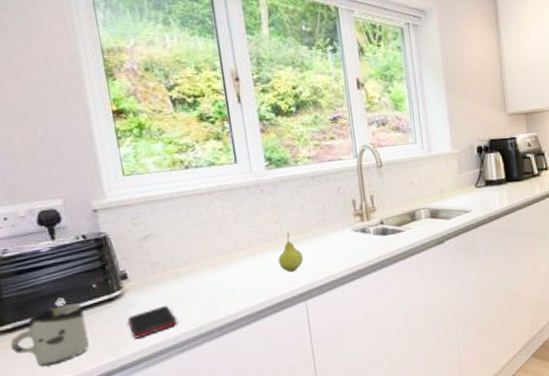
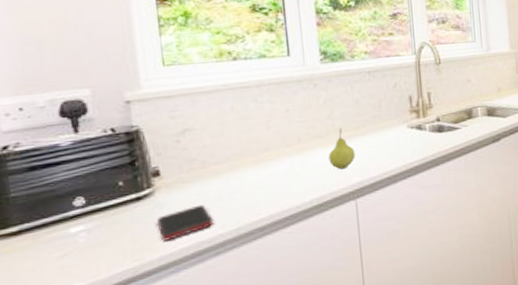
cup: present [10,303,90,366] -> none [13,203,110,274]

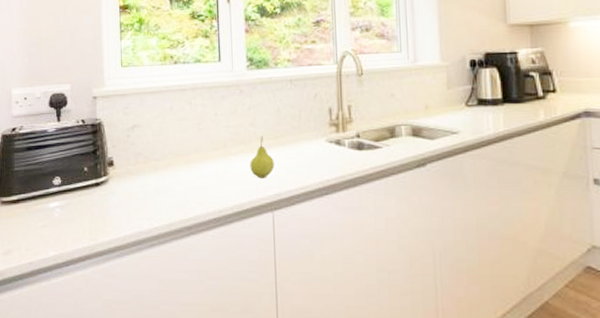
cell phone: present [157,204,213,241] -> none [109,196,151,226]

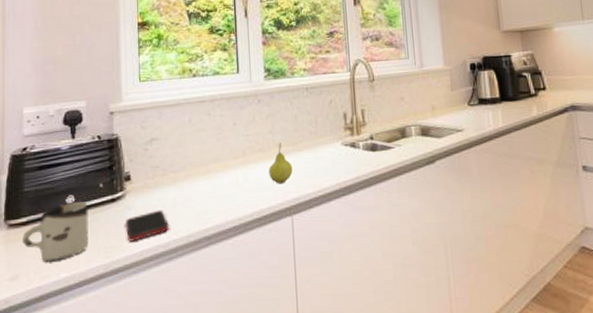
cup: none [13,184,75,240] -> present [21,202,89,262]
cell phone: none [109,196,151,226] -> present [126,209,169,242]

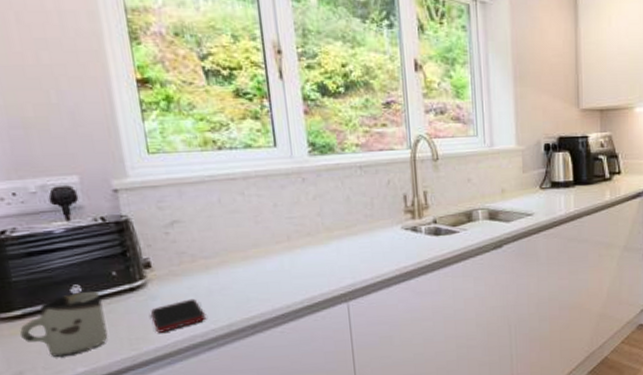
fruit: present [268,143,293,184] -> none [319,226,347,270]

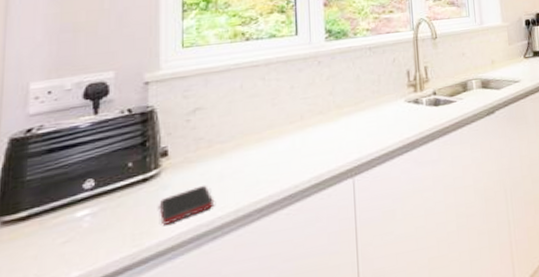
cup: present [19,291,108,357] -> none [19,185,112,262]

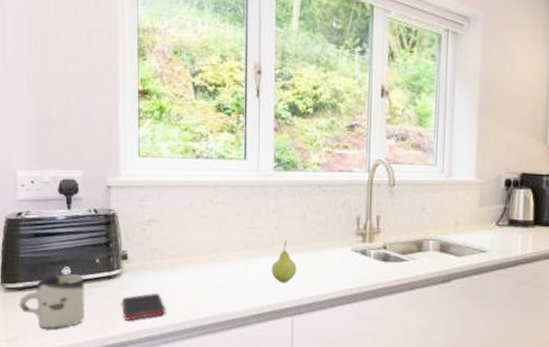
cup: none [19,185,112,262] -> present [19,274,85,330]
fruit: none [329,104,354,146] -> present [271,240,297,283]

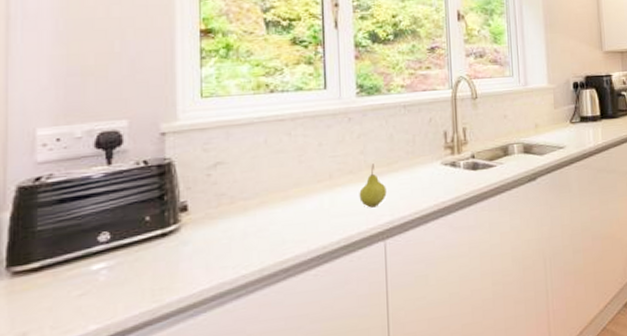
cup: present [19,274,85,330] -> none [32,238,130,314]
cell phone: present [122,293,165,321] -> none [181,242,237,281]

